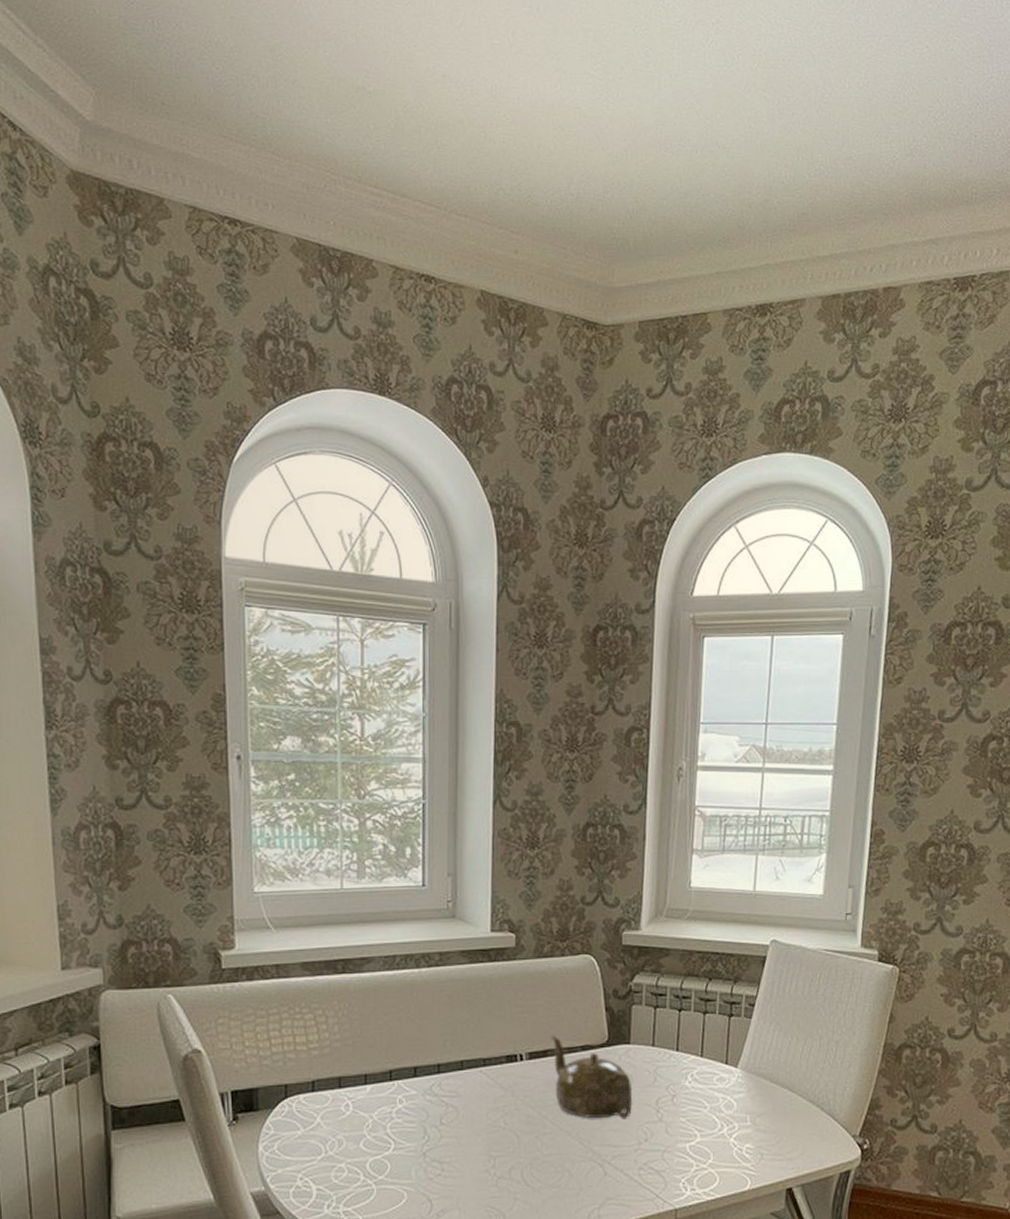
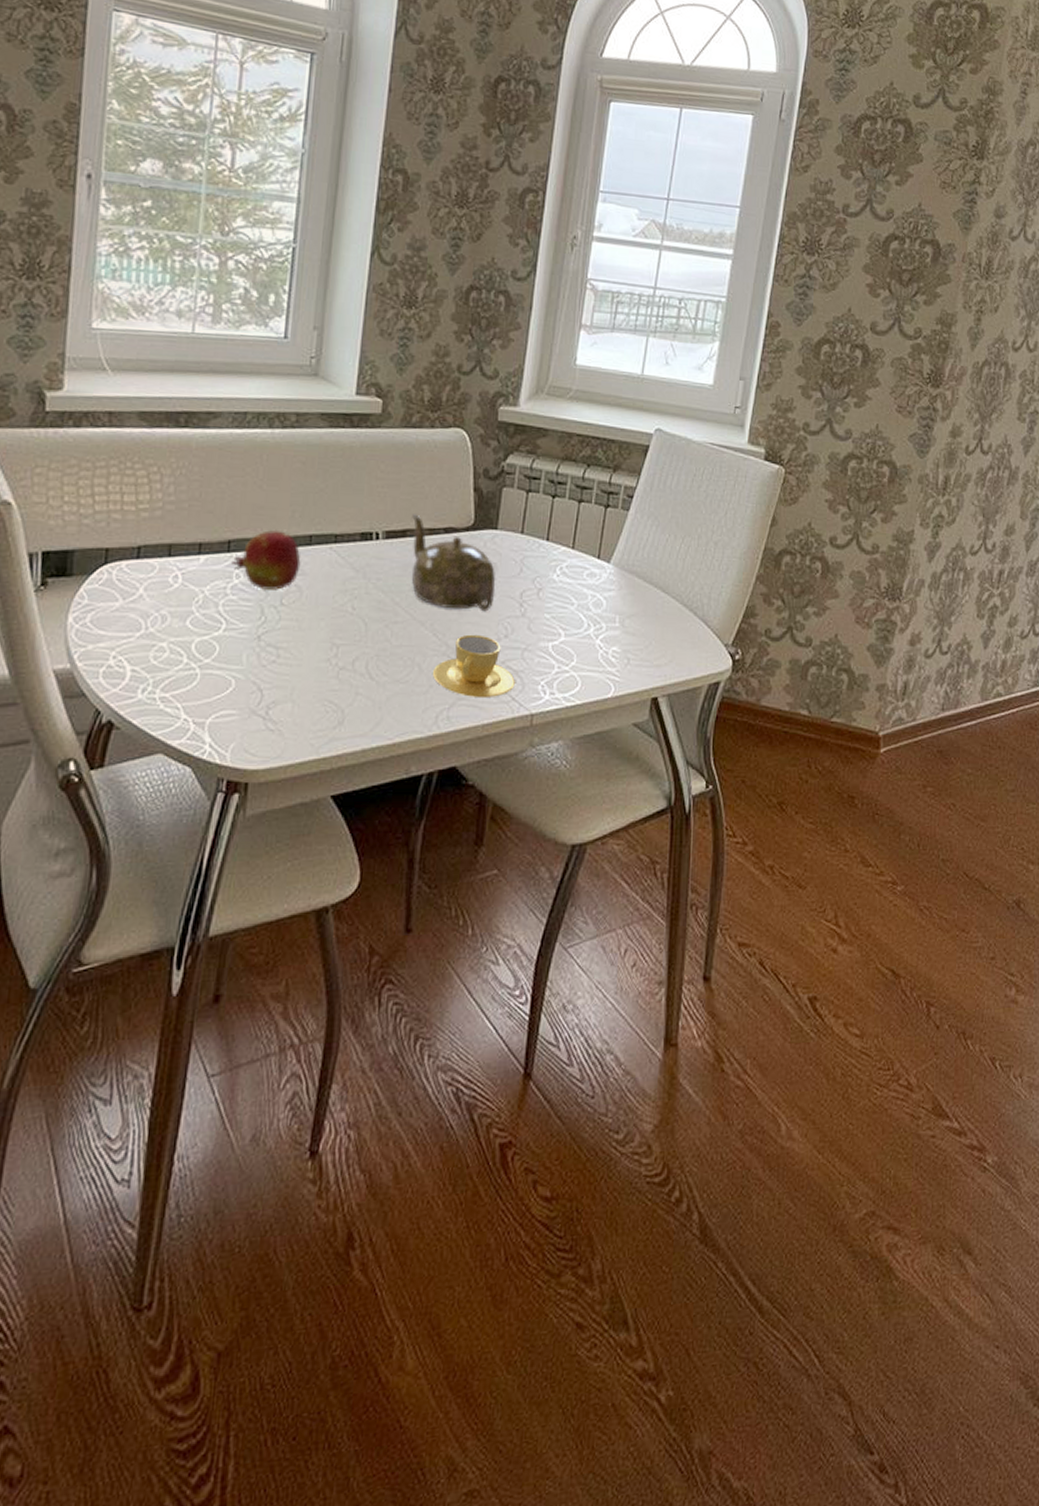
fruit: none [394,1058,455,1112] -> present [231,529,301,590]
cup: none [582,1140,658,1197] -> present [433,634,515,697]

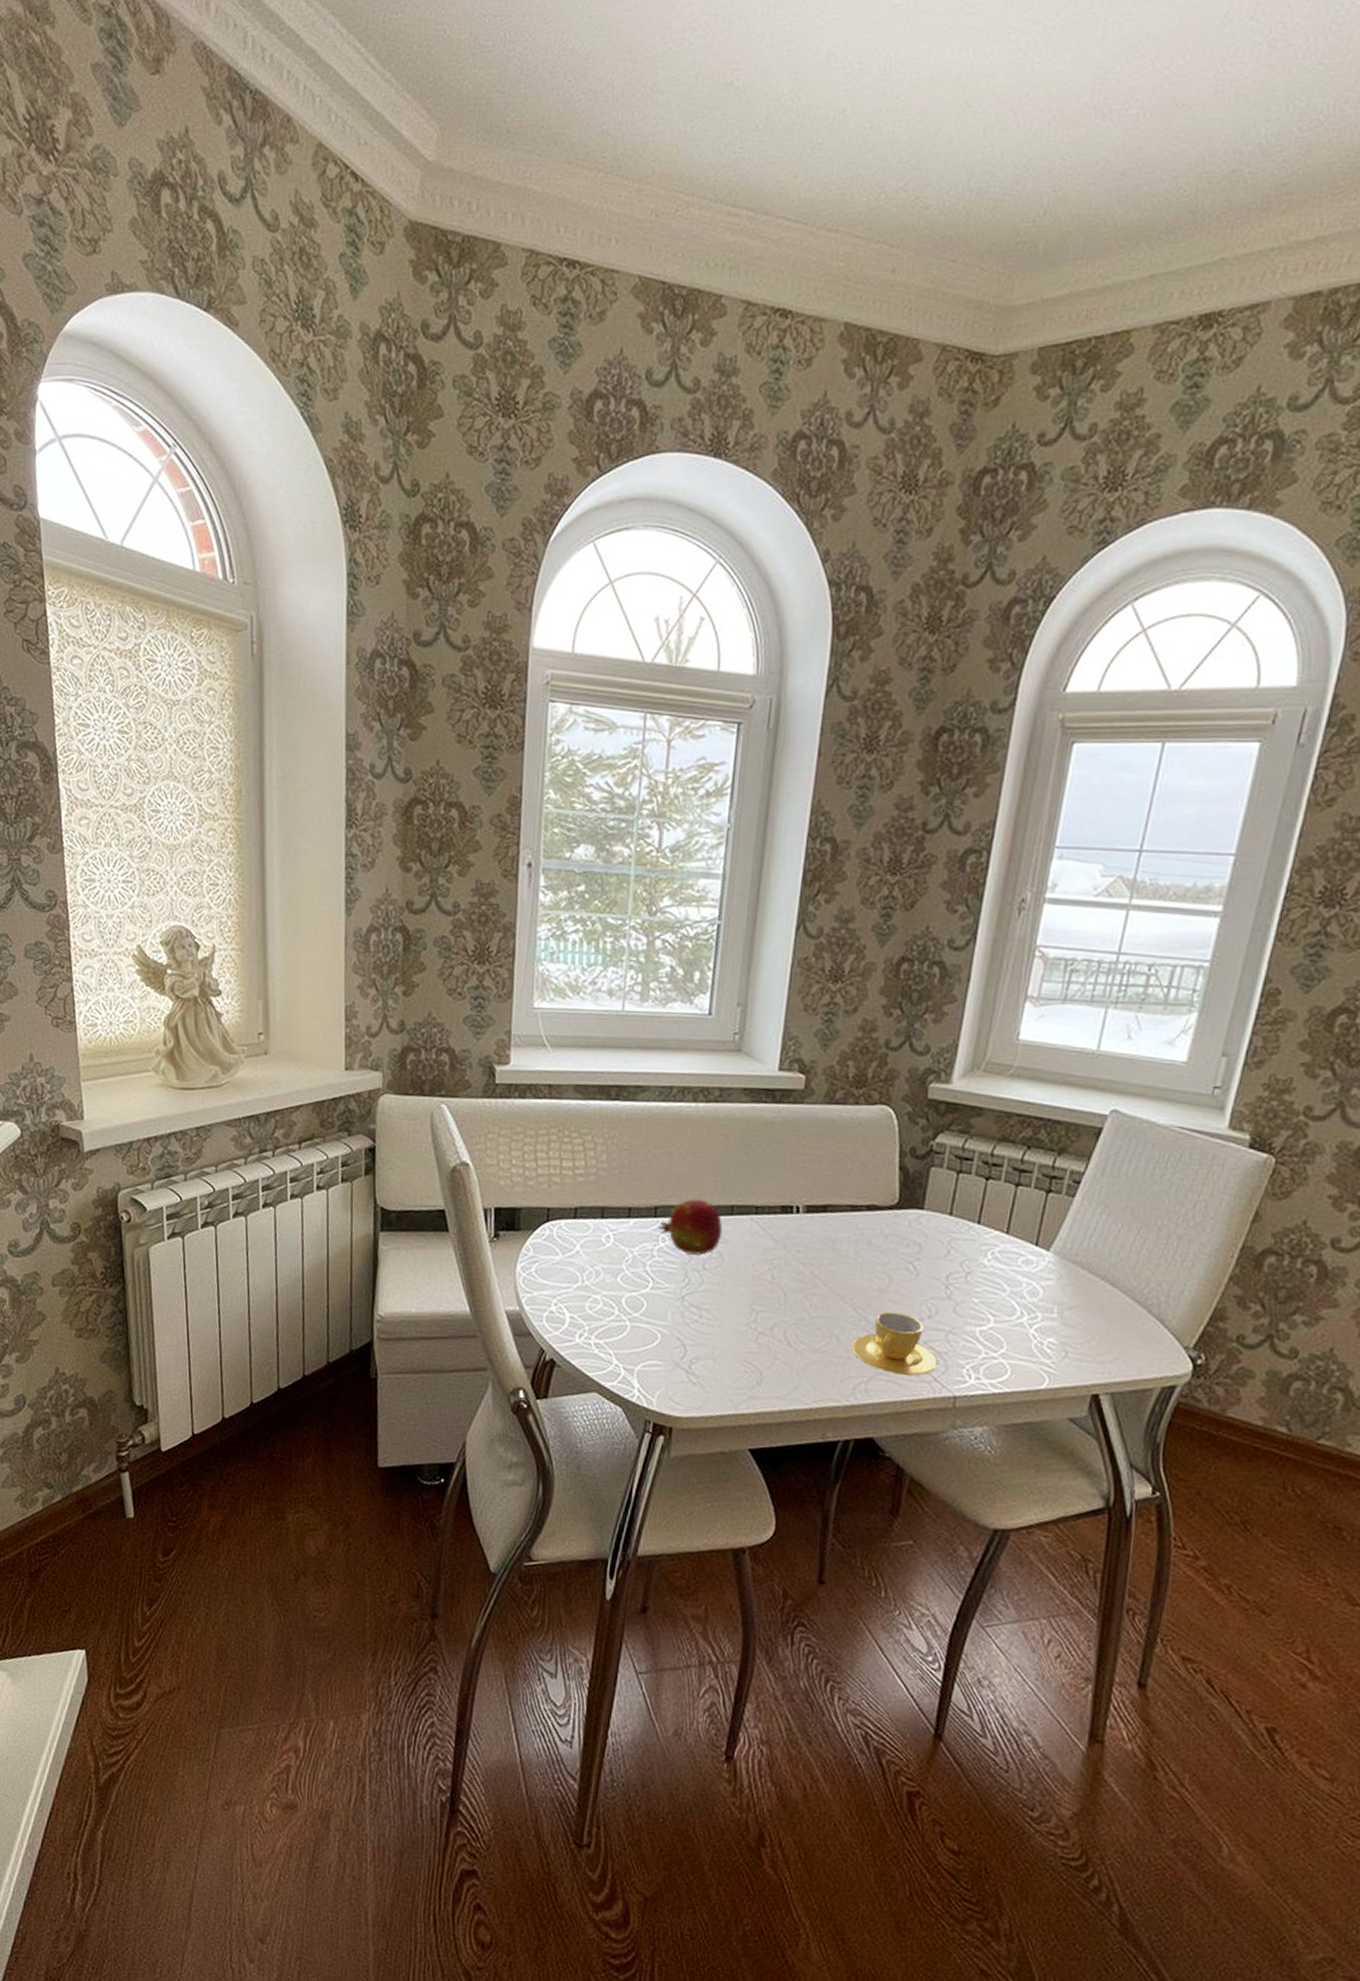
teapot: present [411,514,495,612] -> none [831,1190,920,1291]

